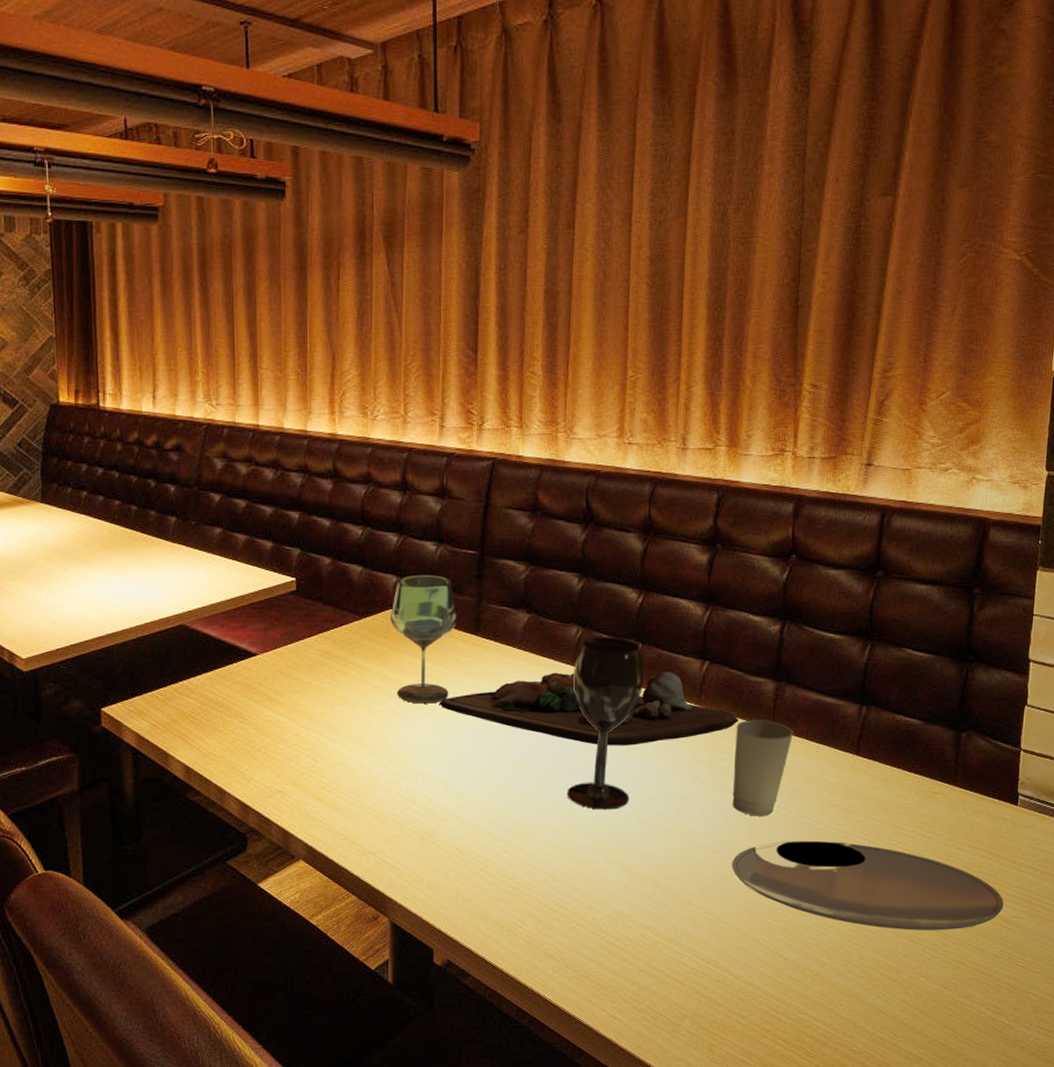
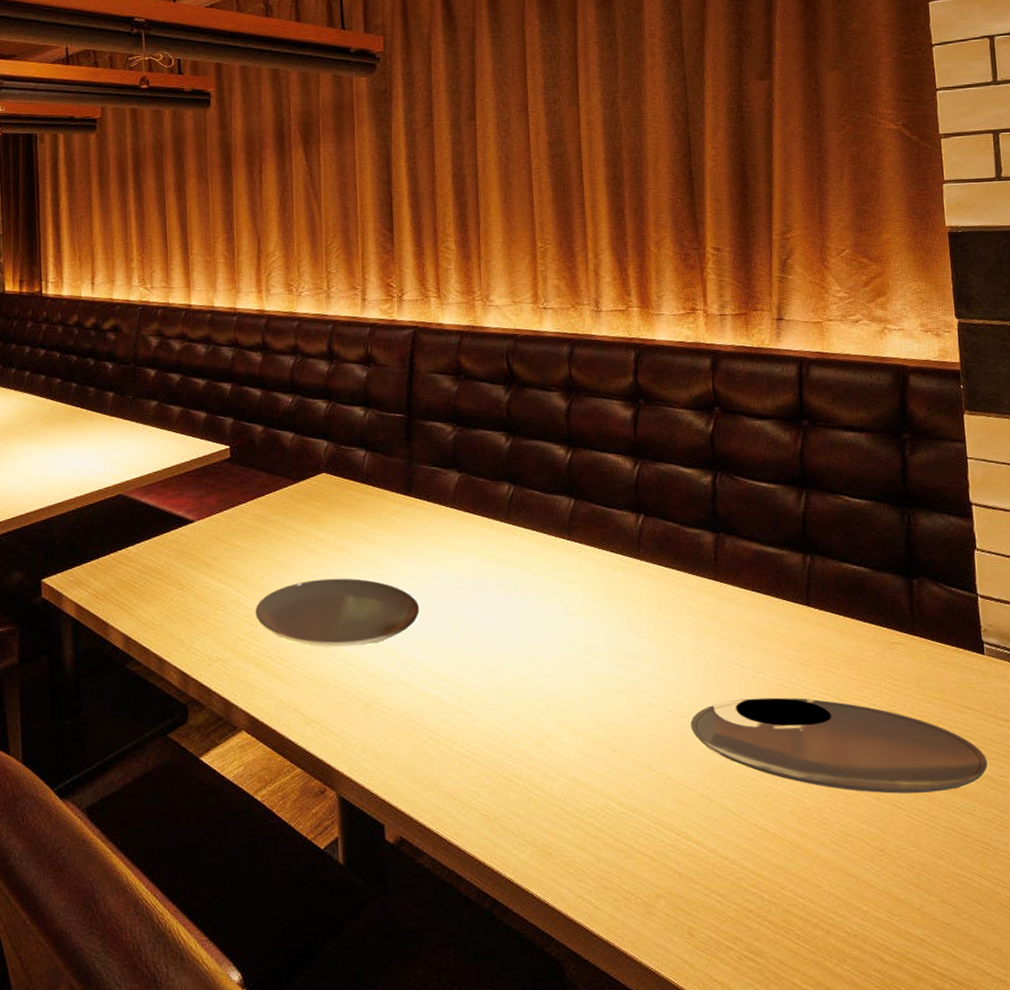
plate: none [316,715,480,783] -> present [255,578,420,648]
wine glass: present [390,574,458,704] -> none [323,438,390,566]
food platter: present [439,672,739,746] -> none [376,526,681,604]
wine glass: present [567,636,644,810] -> none [508,493,580,670]
cup: present [732,720,793,816] -> none [679,572,739,673]

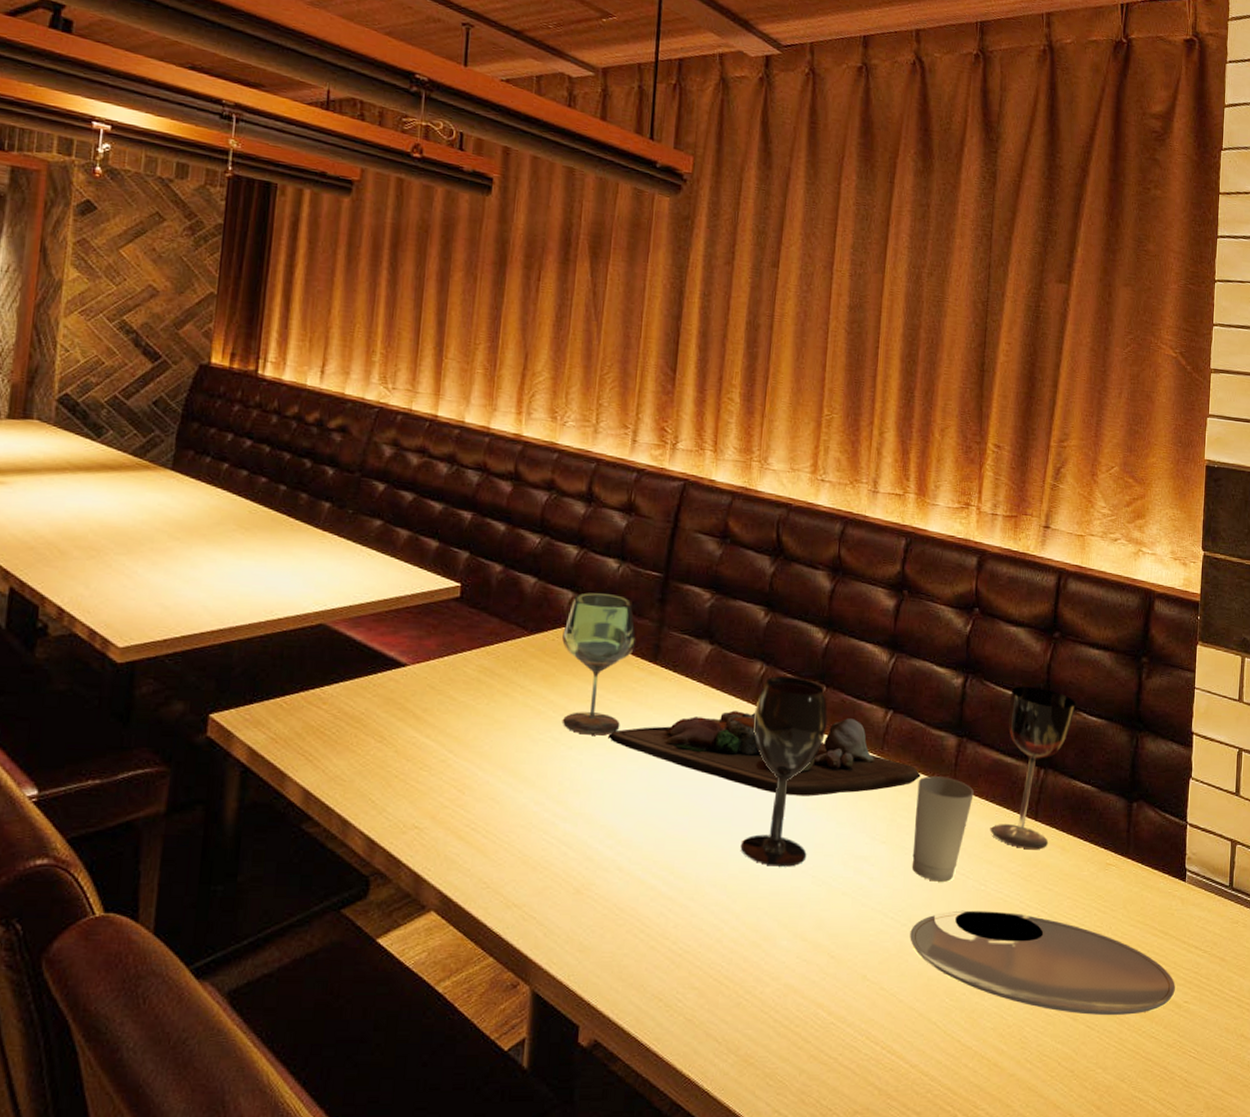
plate: present [255,578,420,648] -> none [464,745,650,825]
wine glass: none [323,438,390,566] -> present [562,592,636,736]
food platter: none [376,526,681,604] -> present [608,710,921,797]
wine glass: none [508,493,580,670] -> present [740,675,828,867]
cup: none [679,572,739,673] -> present [911,776,974,882]
wineglass: none [761,476,836,634] -> present [991,686,1076,849]

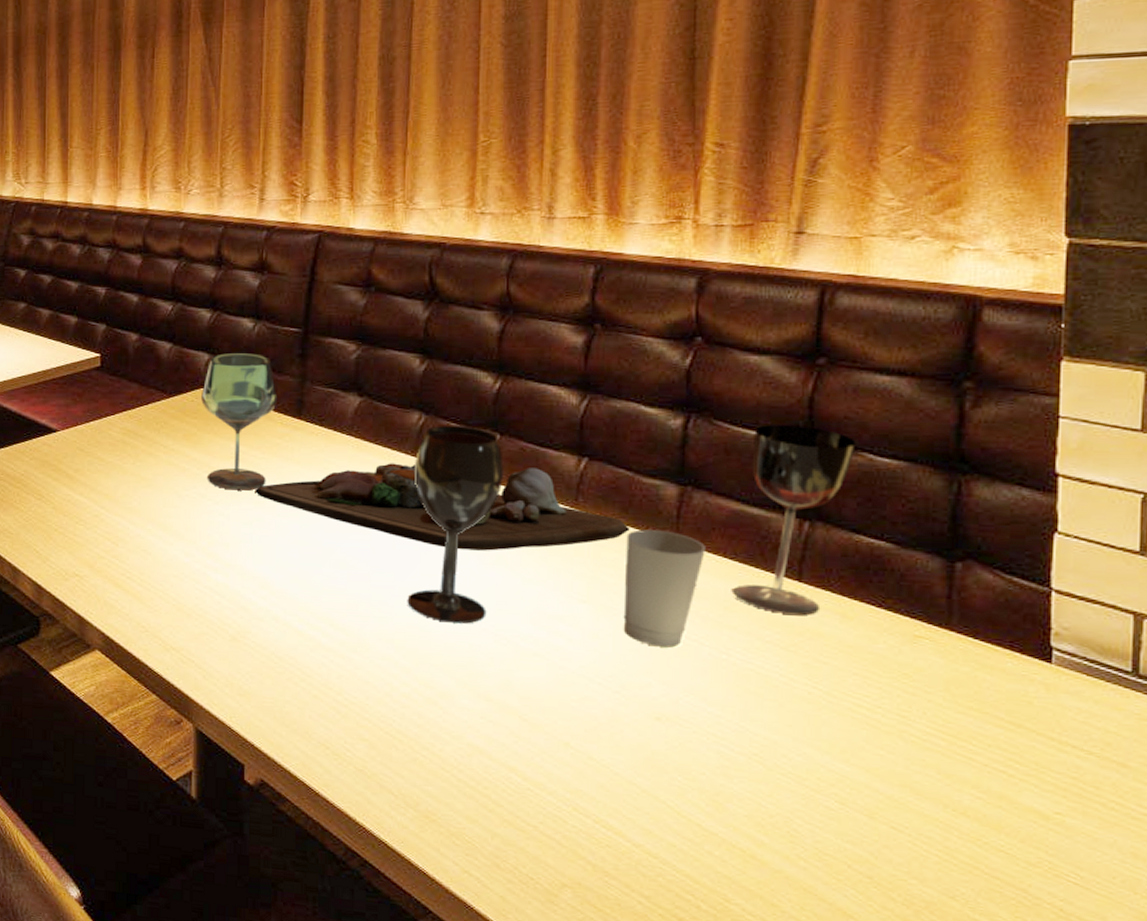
plate: present [910,910,1175,1015] -> none [625,680,1038,821]

